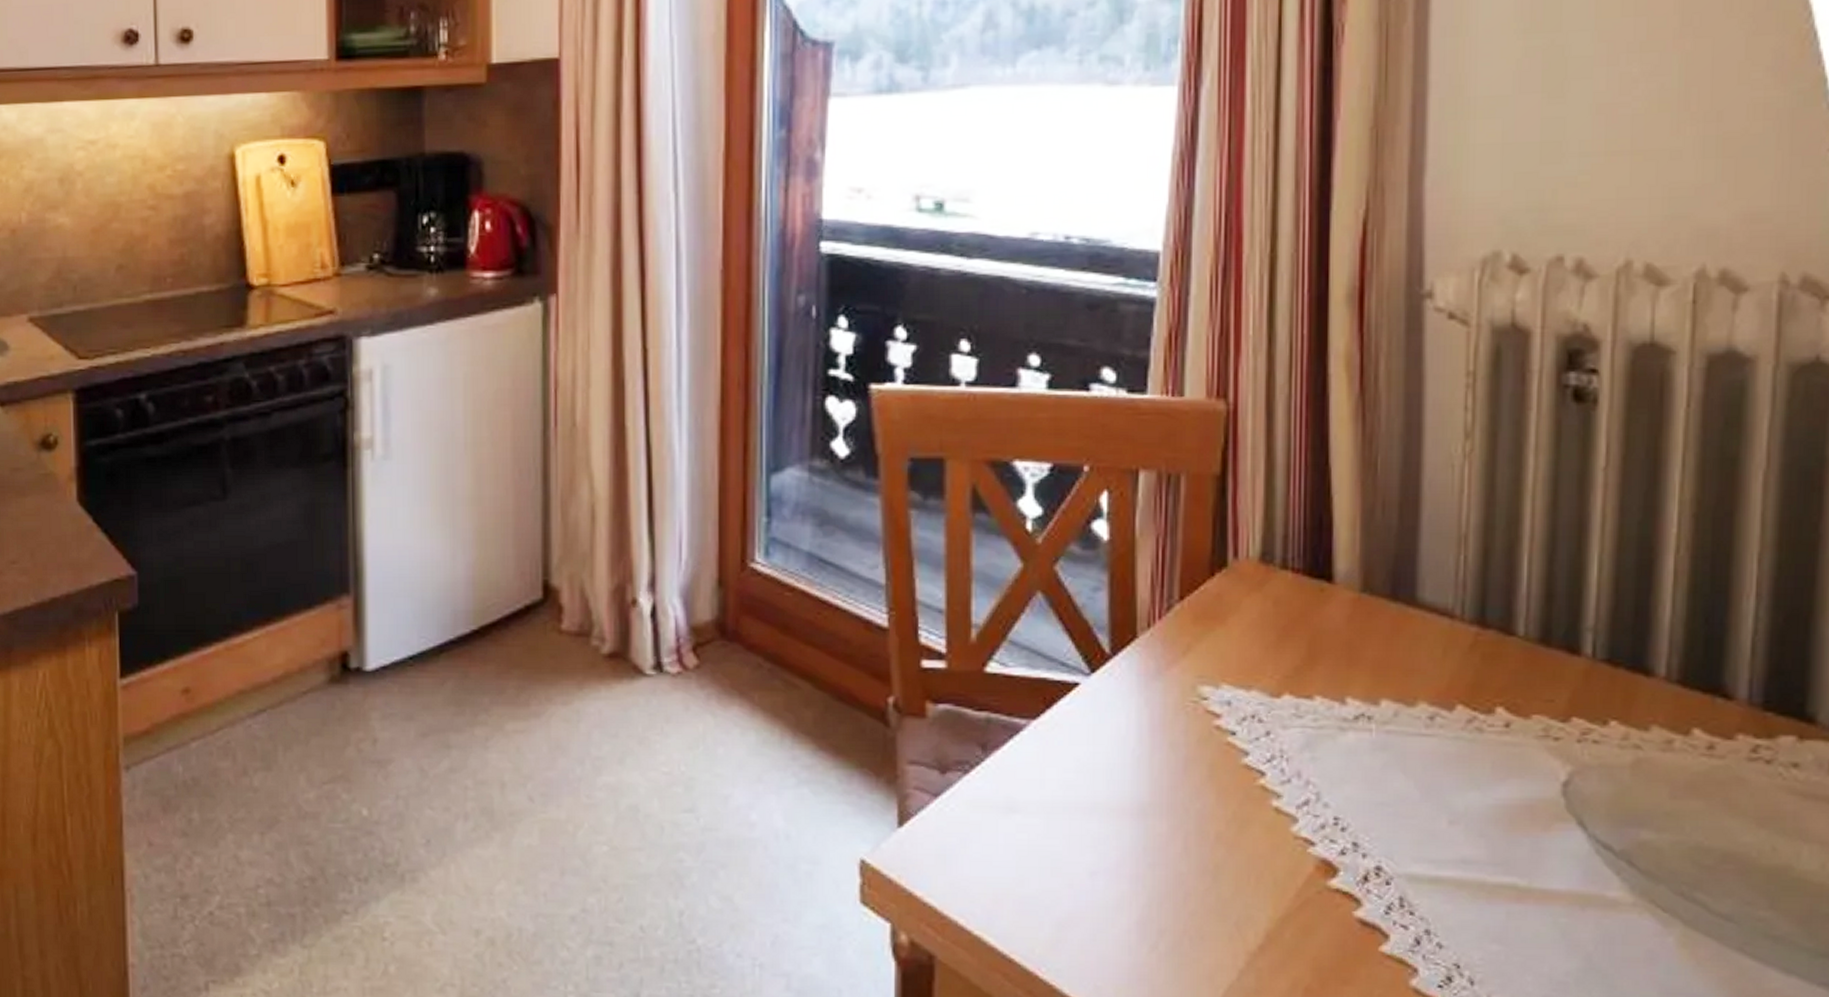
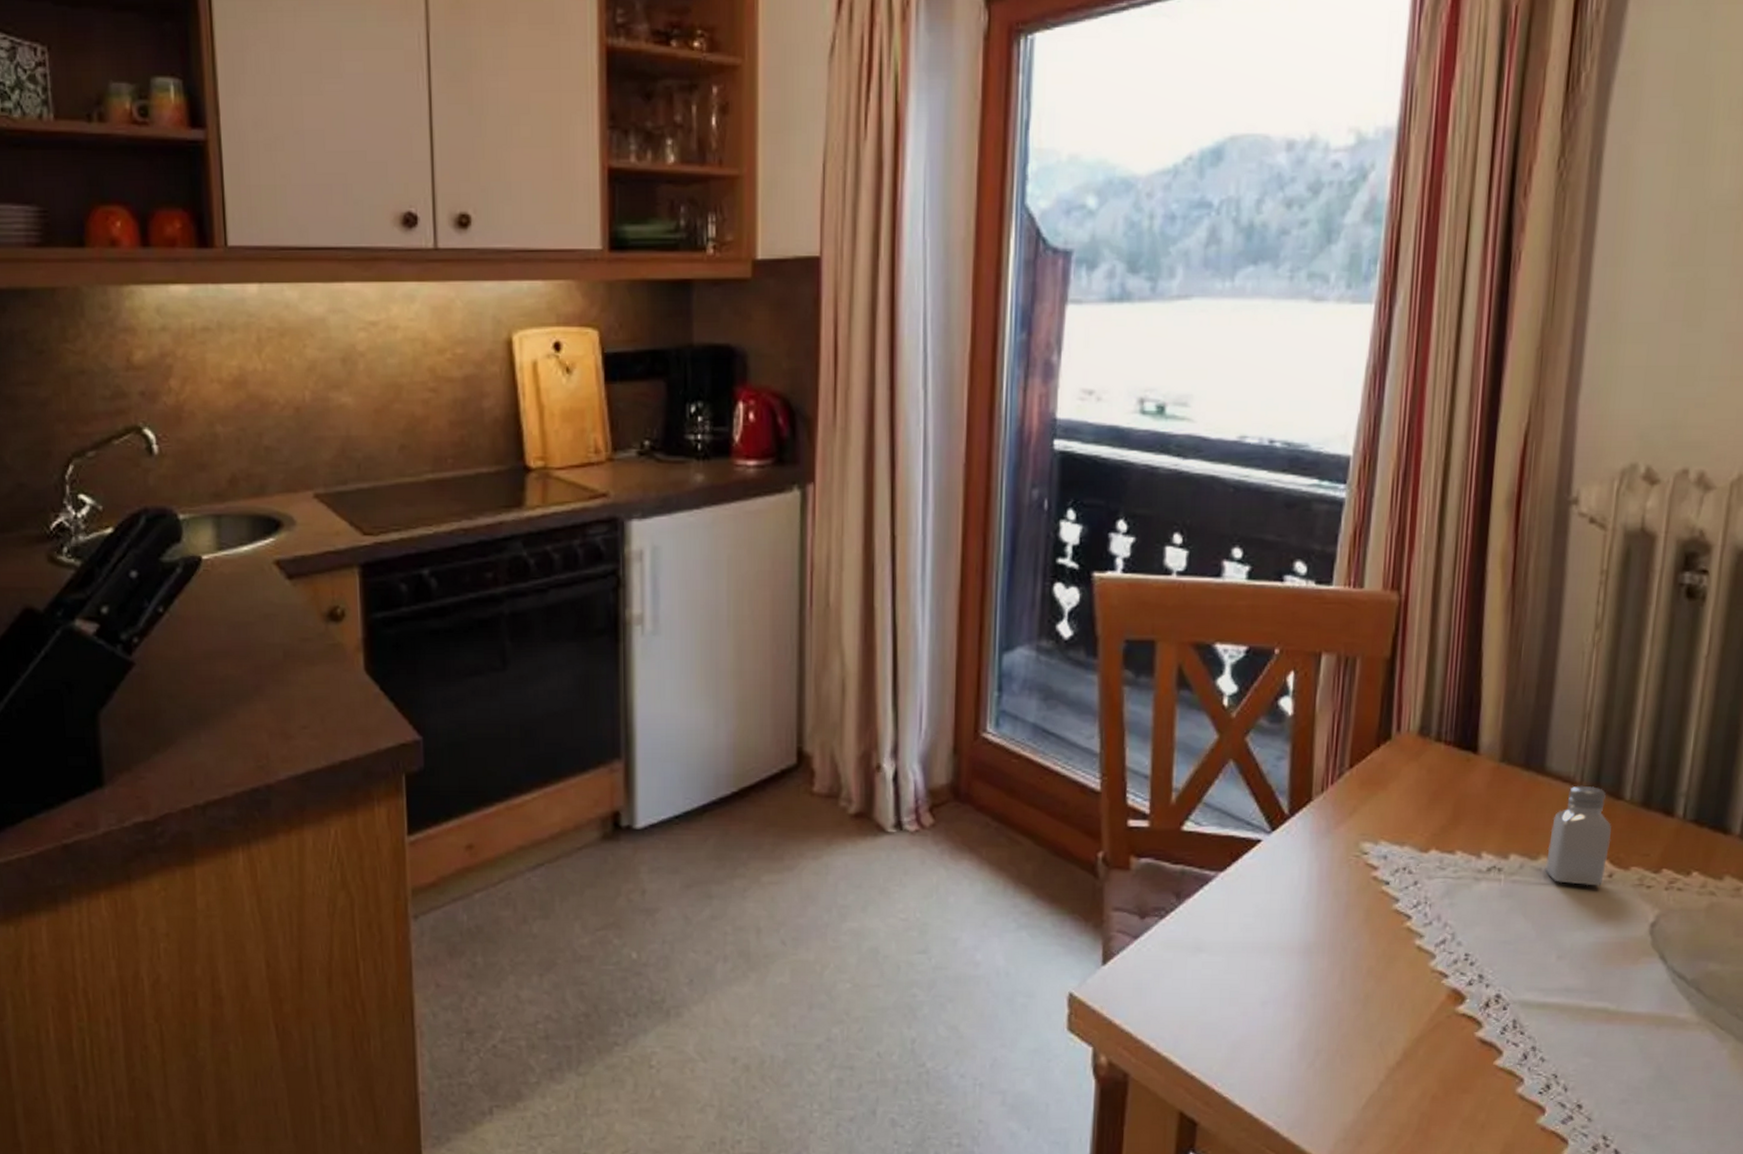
saltshaker: none [1426,619,1505,738] -> present [1545,785,1612,886]

